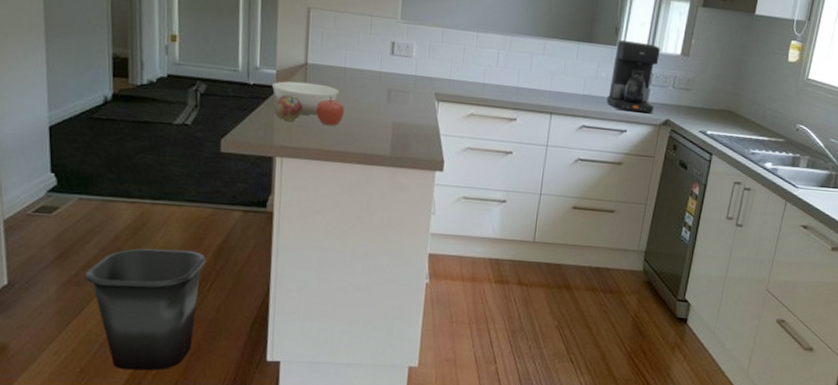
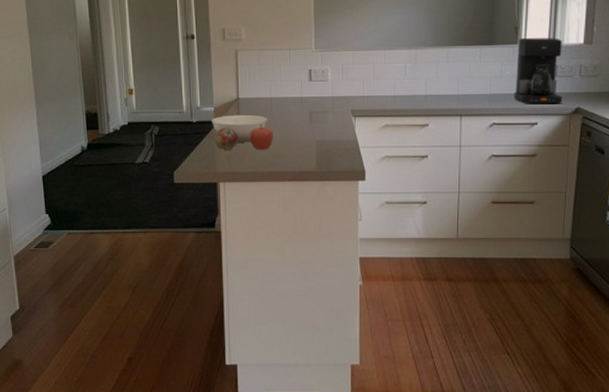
waste bin: present [85,248,206,370] -> none [76,270,169,378]

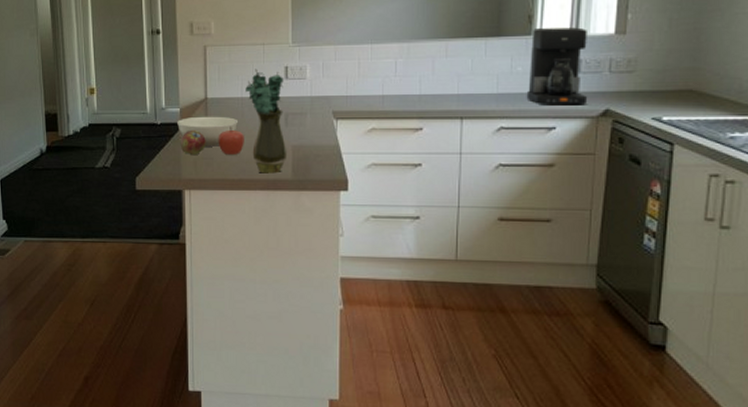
vase: none [274,71,312,166] -> present [246,68,288,174]

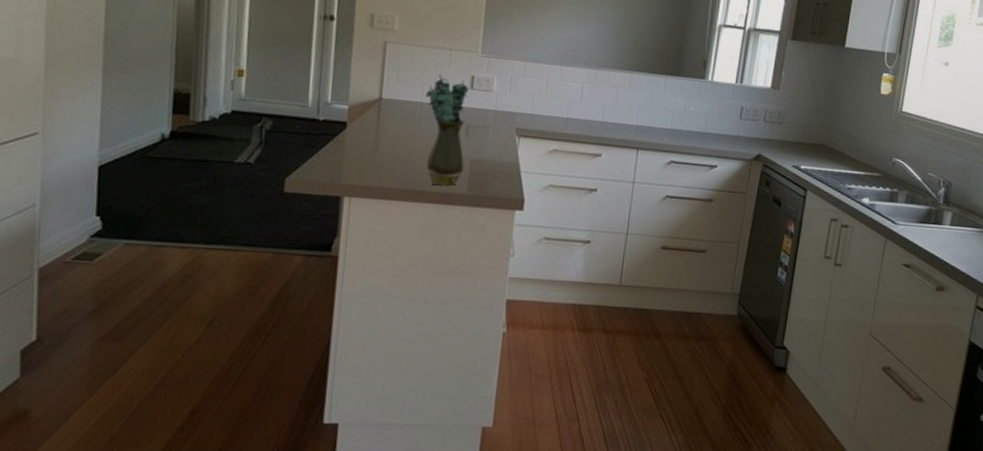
bowl: present [177,116,239,147] -> none [343,117,415,152]
fruit: present [180,129,206,154] -> none [344,130,376,159]
fruit: present [218,126,244,155] -> none [388,132,420,163]
coffee maker: present [526,27,588,105] -> none [695,73,750,148]

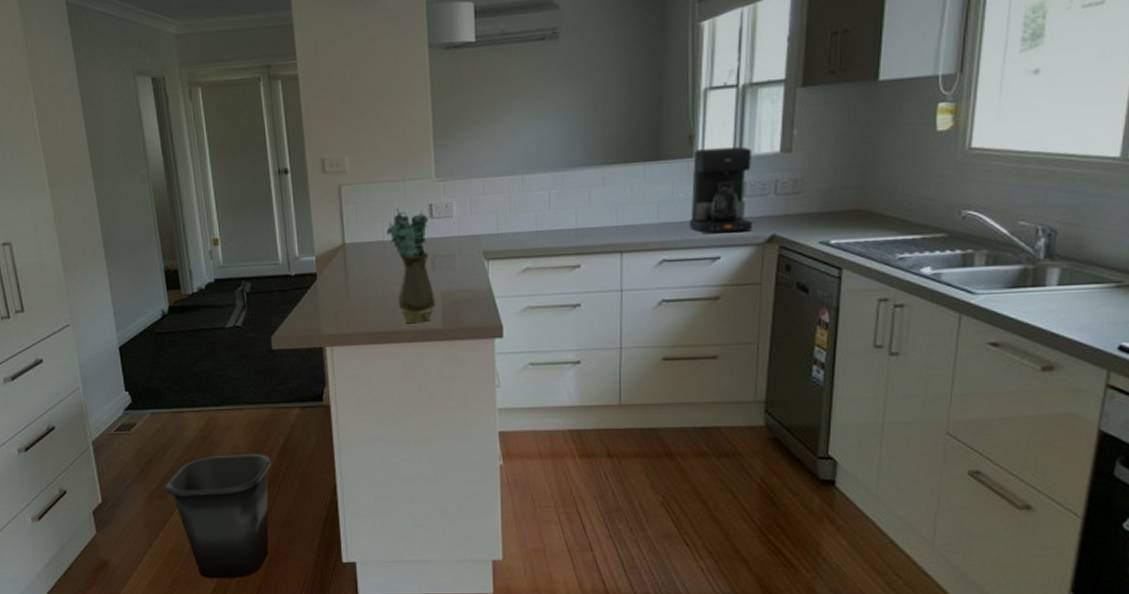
waste bin: none [125,298,261,437] -> present [165,454,271,579]
coffee maker: none [695,73,750,148] -> present [689,146,753,233]

